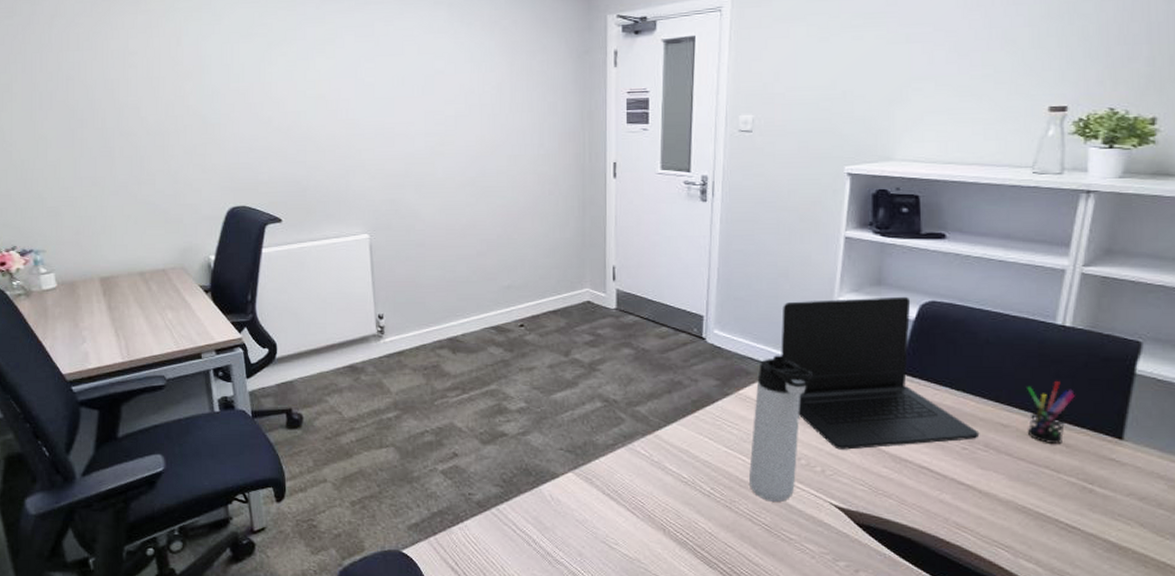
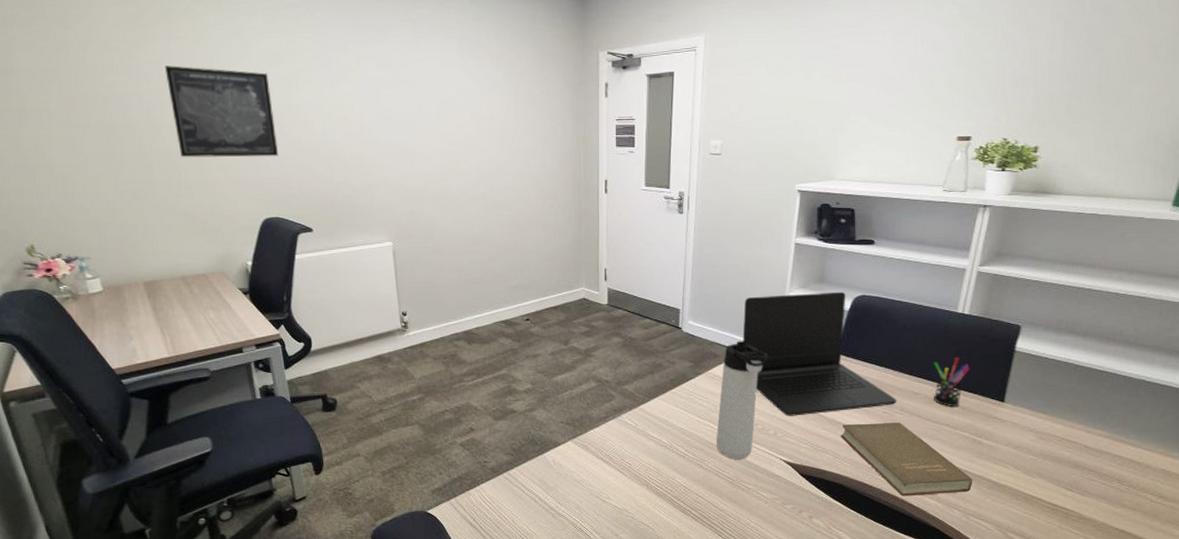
wall art: none [131,41,248,141] -> present [164,65,279,158]
book: none [906,461,1084,558] -> present [840,422,973,497]

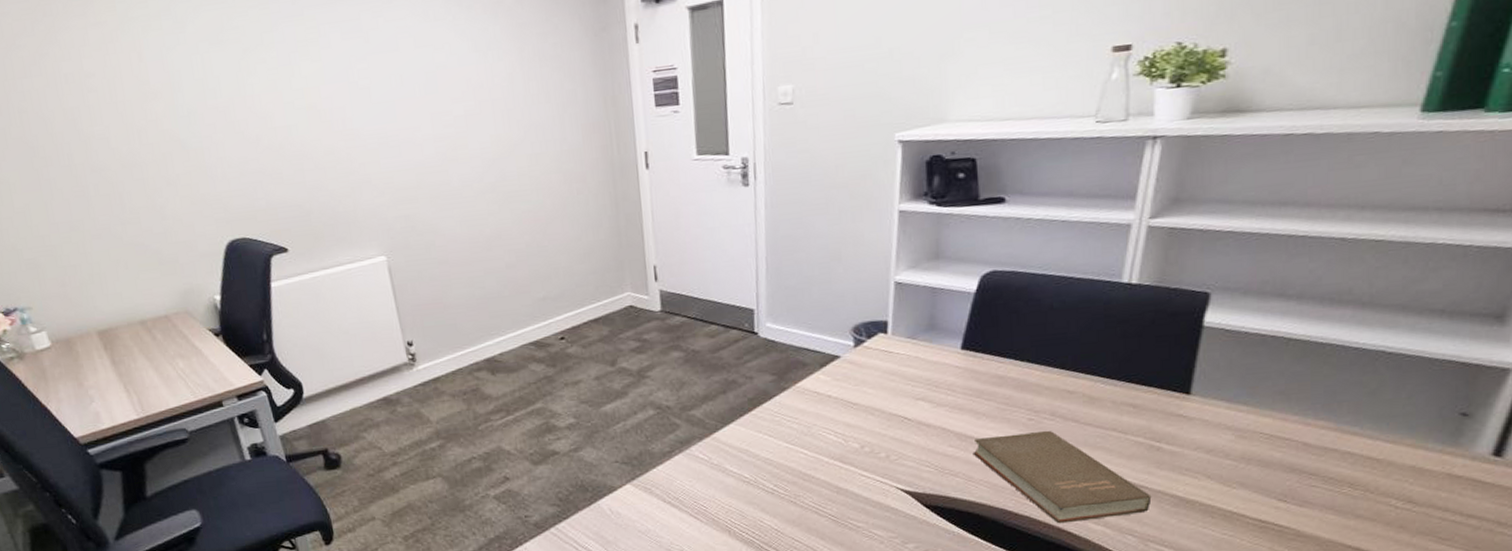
wall art: present [164,65,279,158] -> none [85,57,236,175]
thermos bottle: present [716,340,768,459] -> none [812,342,872,492]
laptop: present [743,291,897,416] -> none [837,268,1046,434]
pen holder: present [934,358,970,406] -> none [1093,341,1142,406]

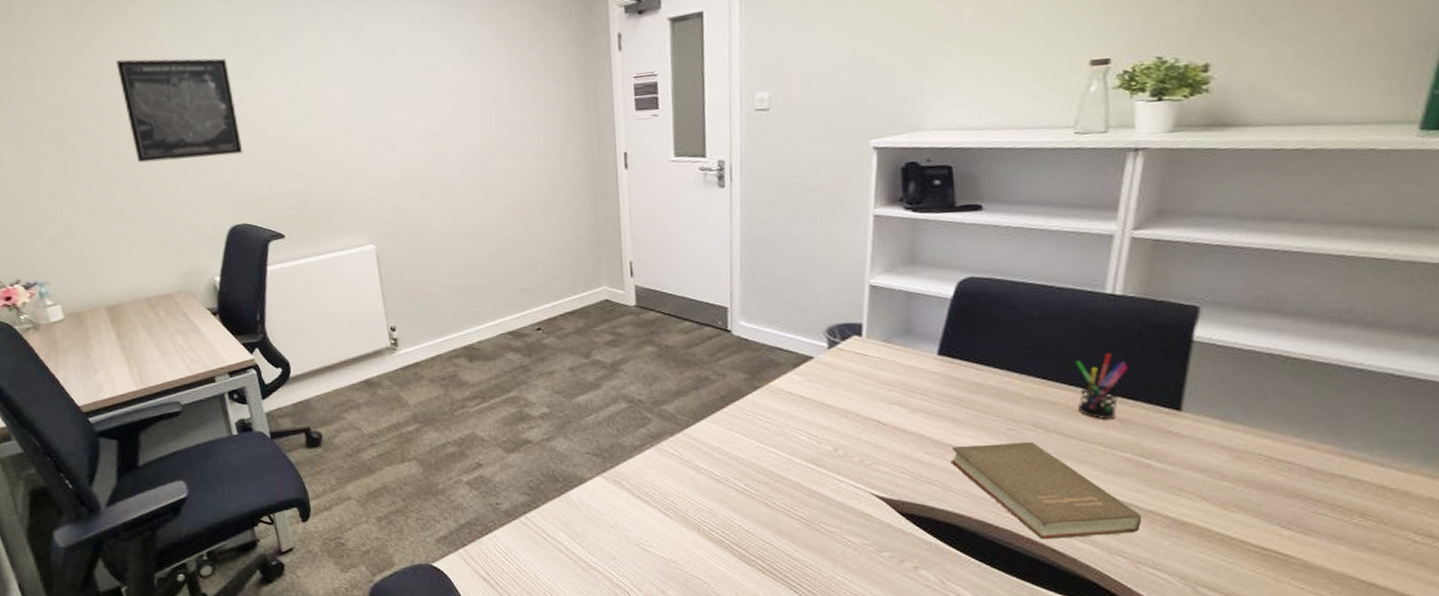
wall art: none [85,57,236,175] -> present [116,58,243,163]
pen holder: none [1093,341,1142,406] -> present [1076,353,1128,419]

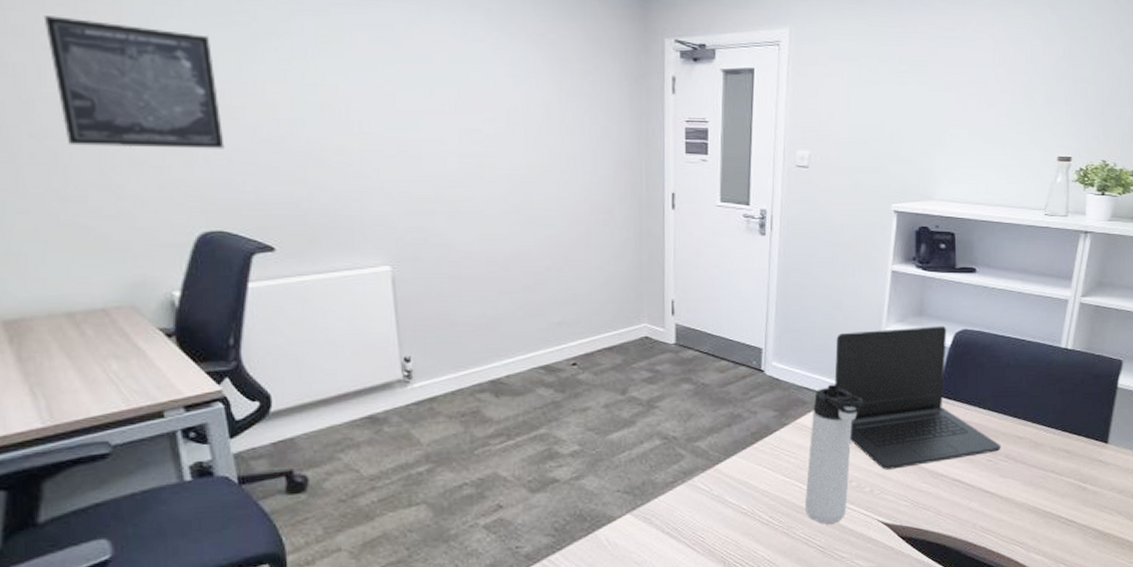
thermos bottle: none [784,343,846,495] -> present [805,384,863,524]
laptop: none [810,274,1027,438] -> present [834,325,1001,470]
book: present [950,441,1142,540] -> none [942,470,1079,554]
pen holder: present [1076,353,1128,419] -> none [1038,397,1074,451]

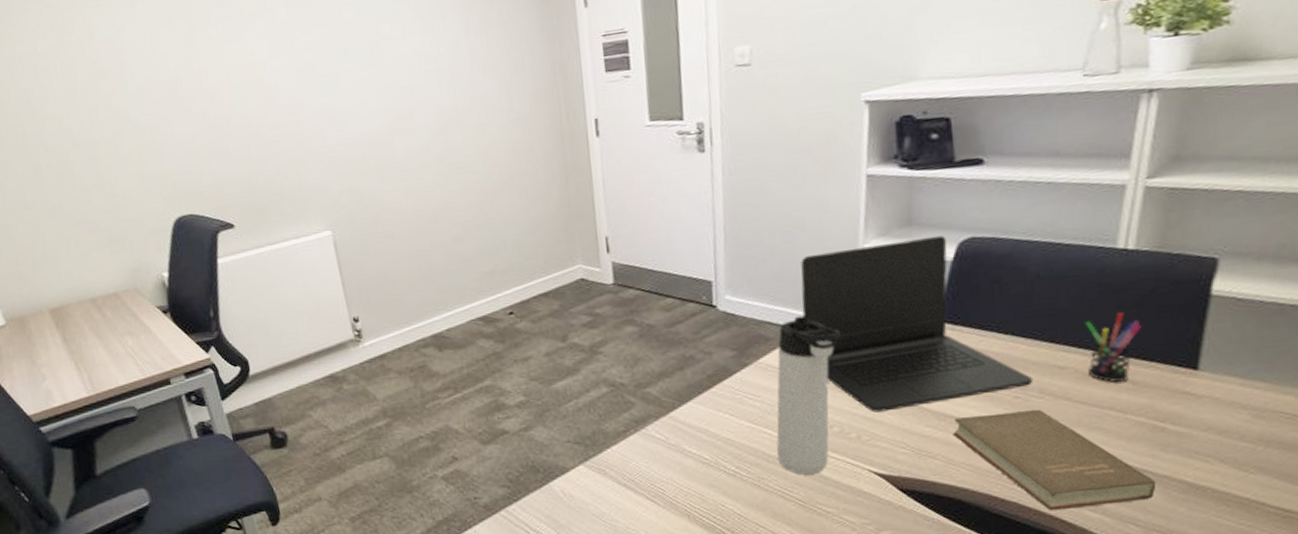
wall art: present [43,16,225,149] -> none [39,35,184,154]
book: none [942,470,1079,554] -> present [952,409,1156,511]
pen holder: none [1038,397,1074,451] -> present [1085,312,1141,382]

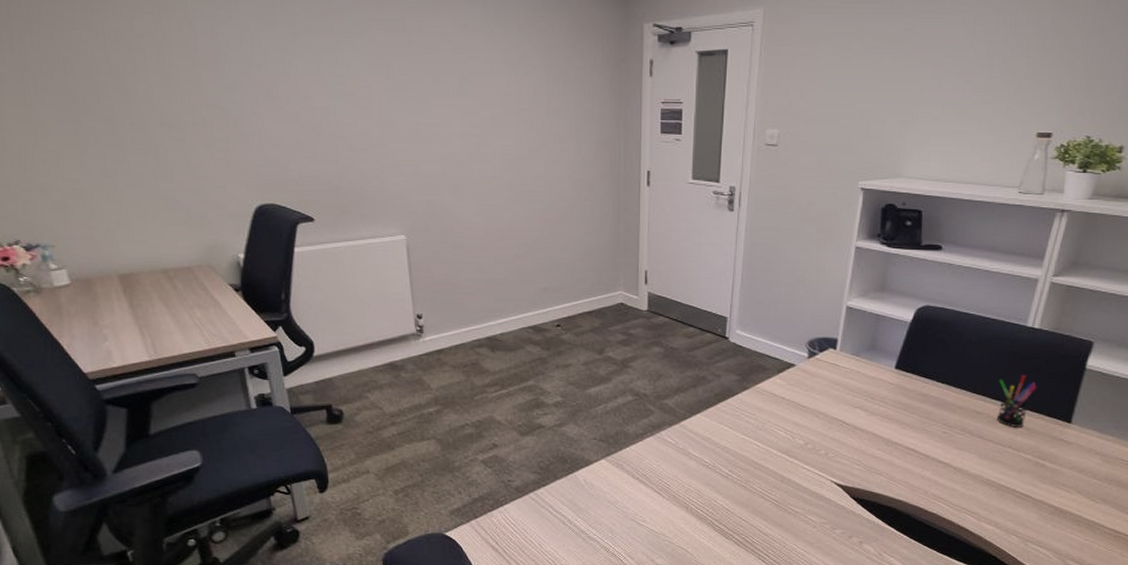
thermos bottle: present [776,315,840,475] -> none [763,353,822,481]
laptop: present [801,235,1034,413] -> none [795,301,958,435]
book: present [952,409,1156,511] -> none [896,443,1034,522]

